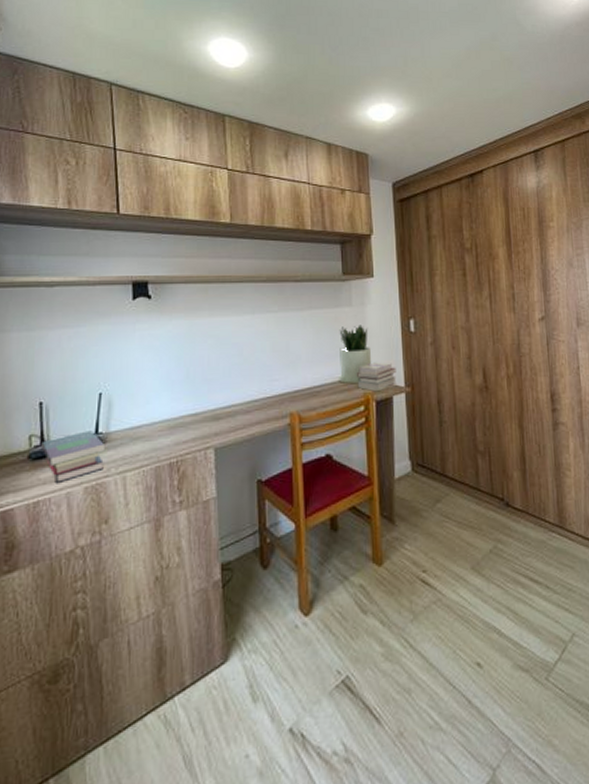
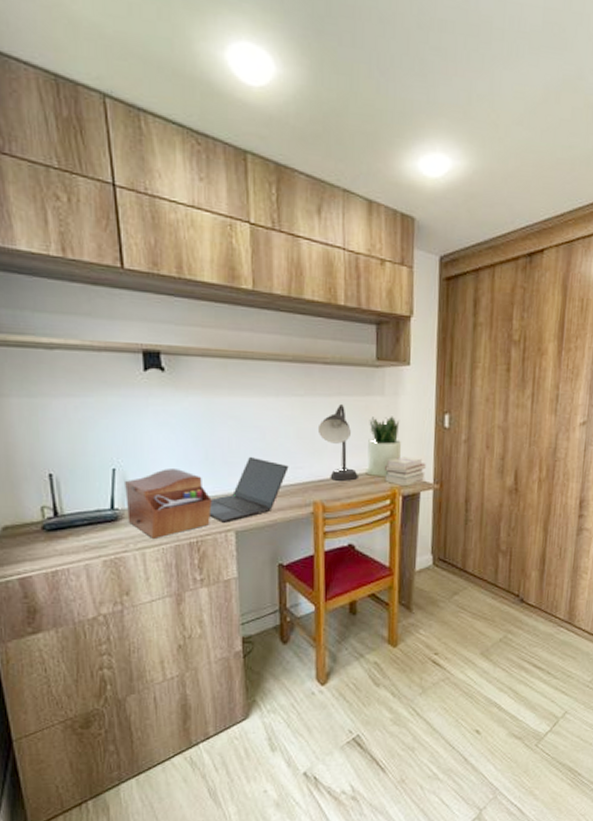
books: present [41,430,104,483] -> none [55,506,122,554]
sewing box: none [110,389,192,461] -> present [125,469,212,538]
laptop: none [189,373,265,440] -> present [209,457,289,523]
desk lamp: none [291,317,332,391] -> present [317,404,358,481]

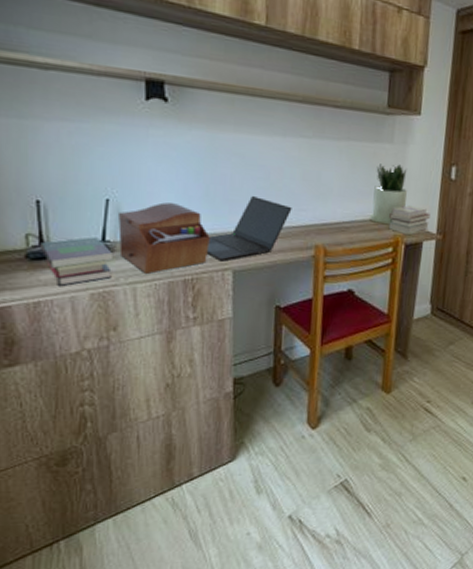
books: none [55,506,122,554] -> present [40,236,112,286]
desk lamp: present [317,404,358,481] -> none [323,149,362,227]

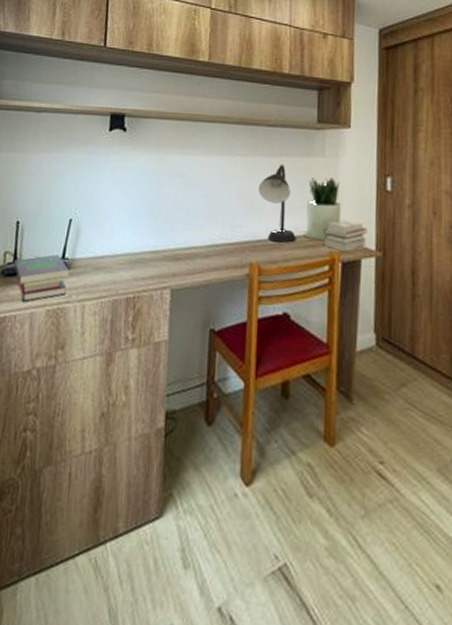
sewing box: present [118,202,210,274] -> none [75,221,153,291]
laptop: present [206,196,292,262] -> none [148,214,228,280]
desk lamp: none [323,149,362,227] -> present [258,165,296,243]

